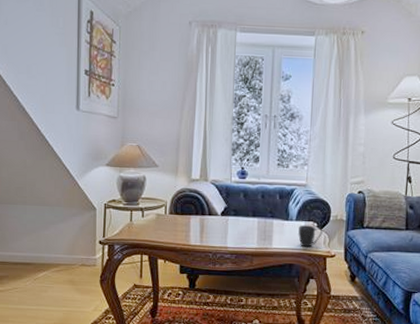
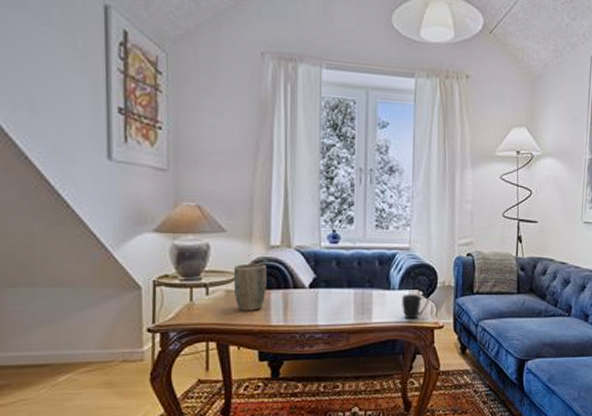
plant pot: none [162,193,188,232] -> present [233,263,267,311]

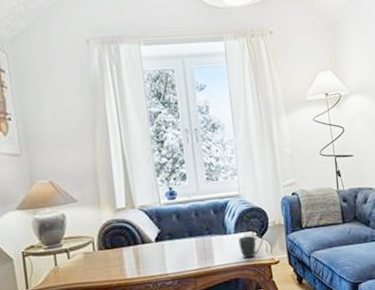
plant pot: present [233,263,267,311] -> none [88,225,119,269]

